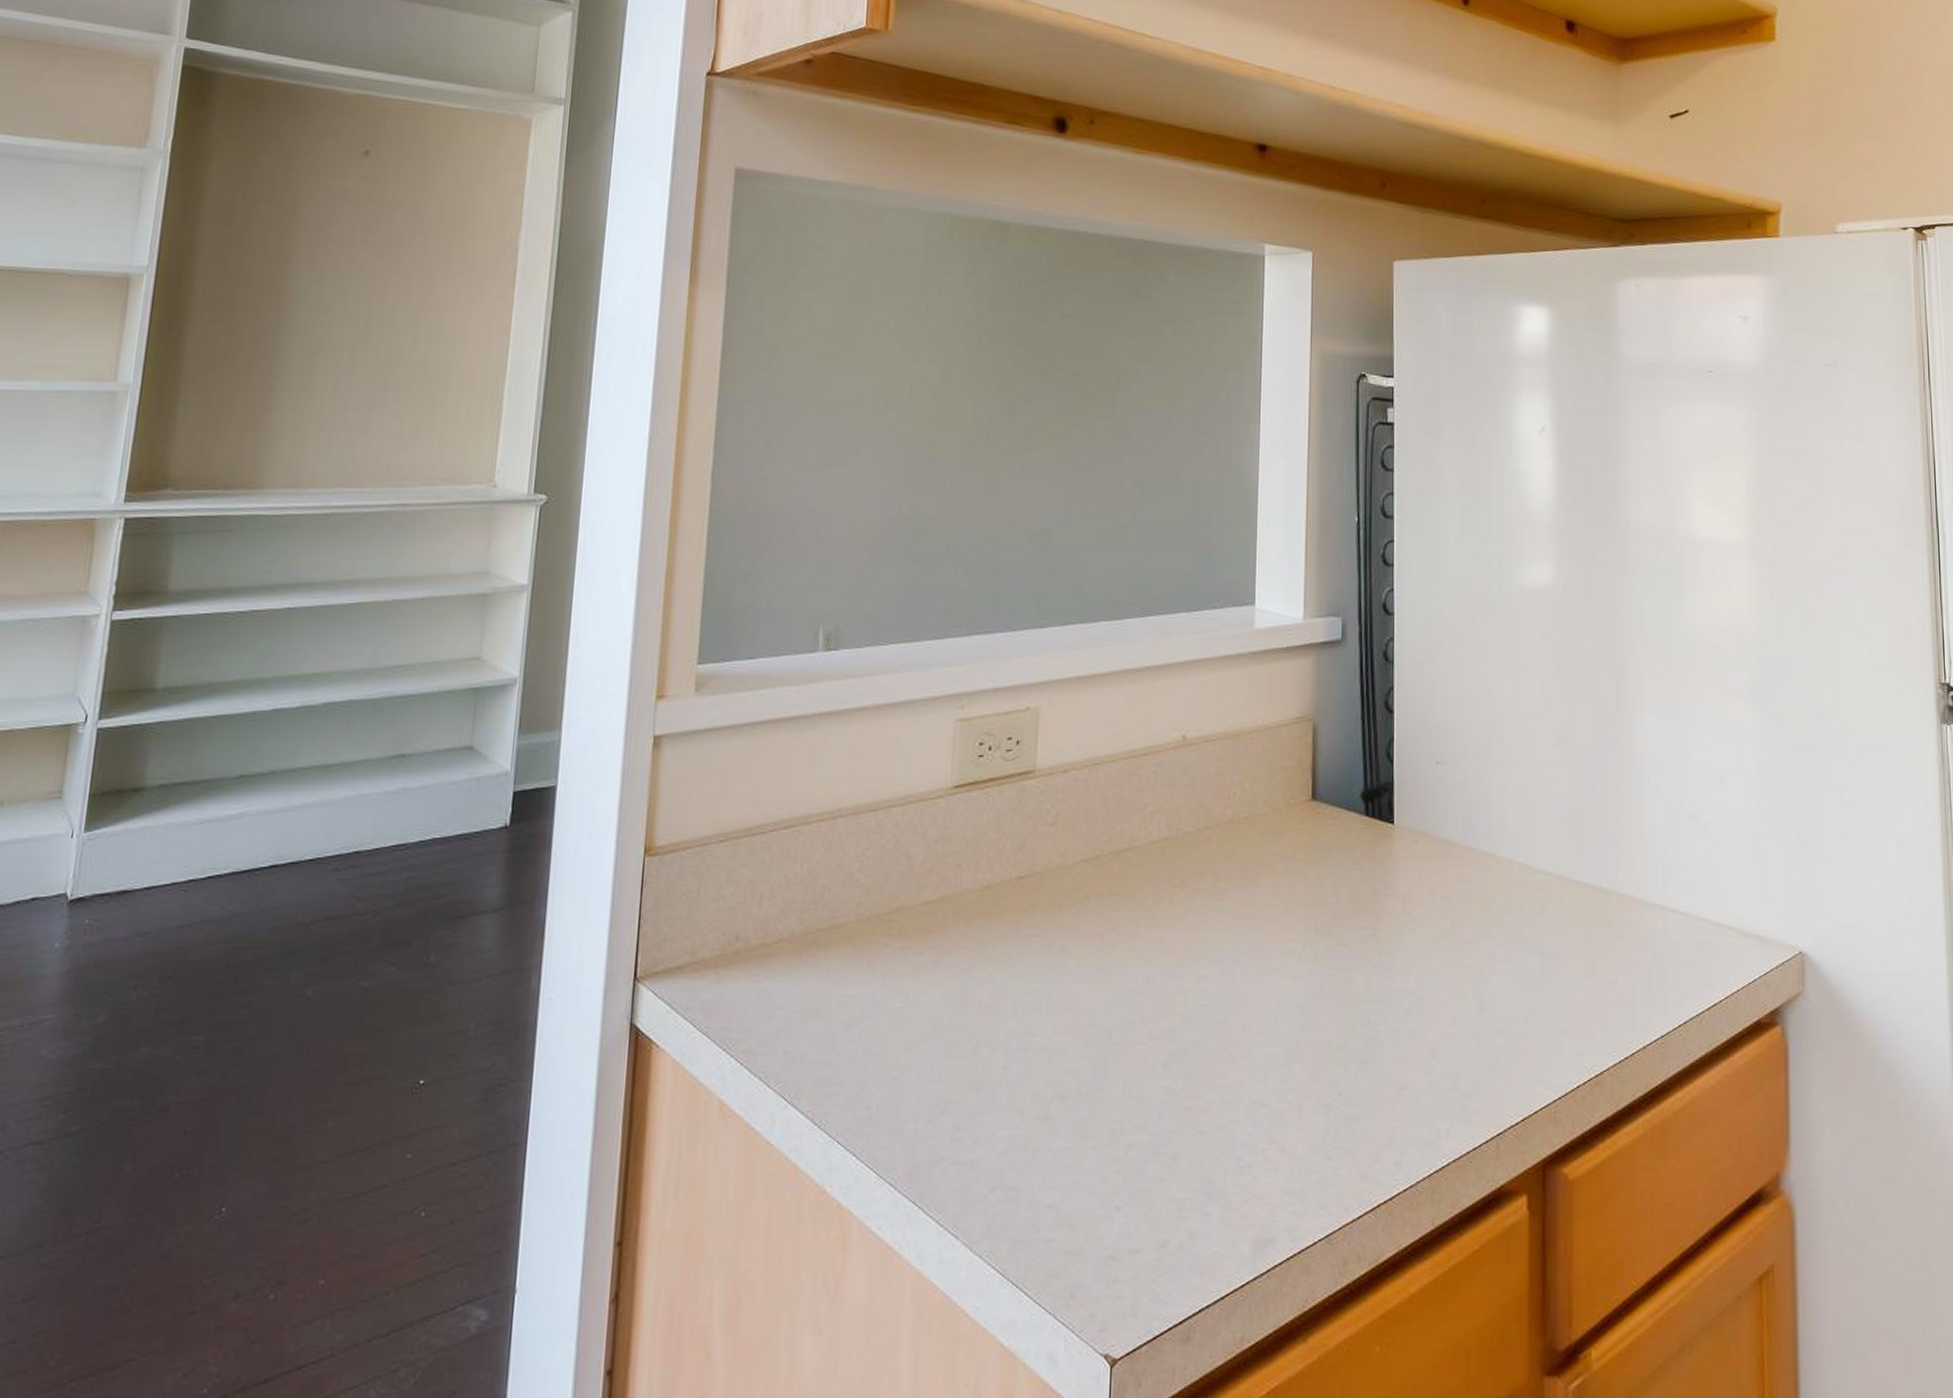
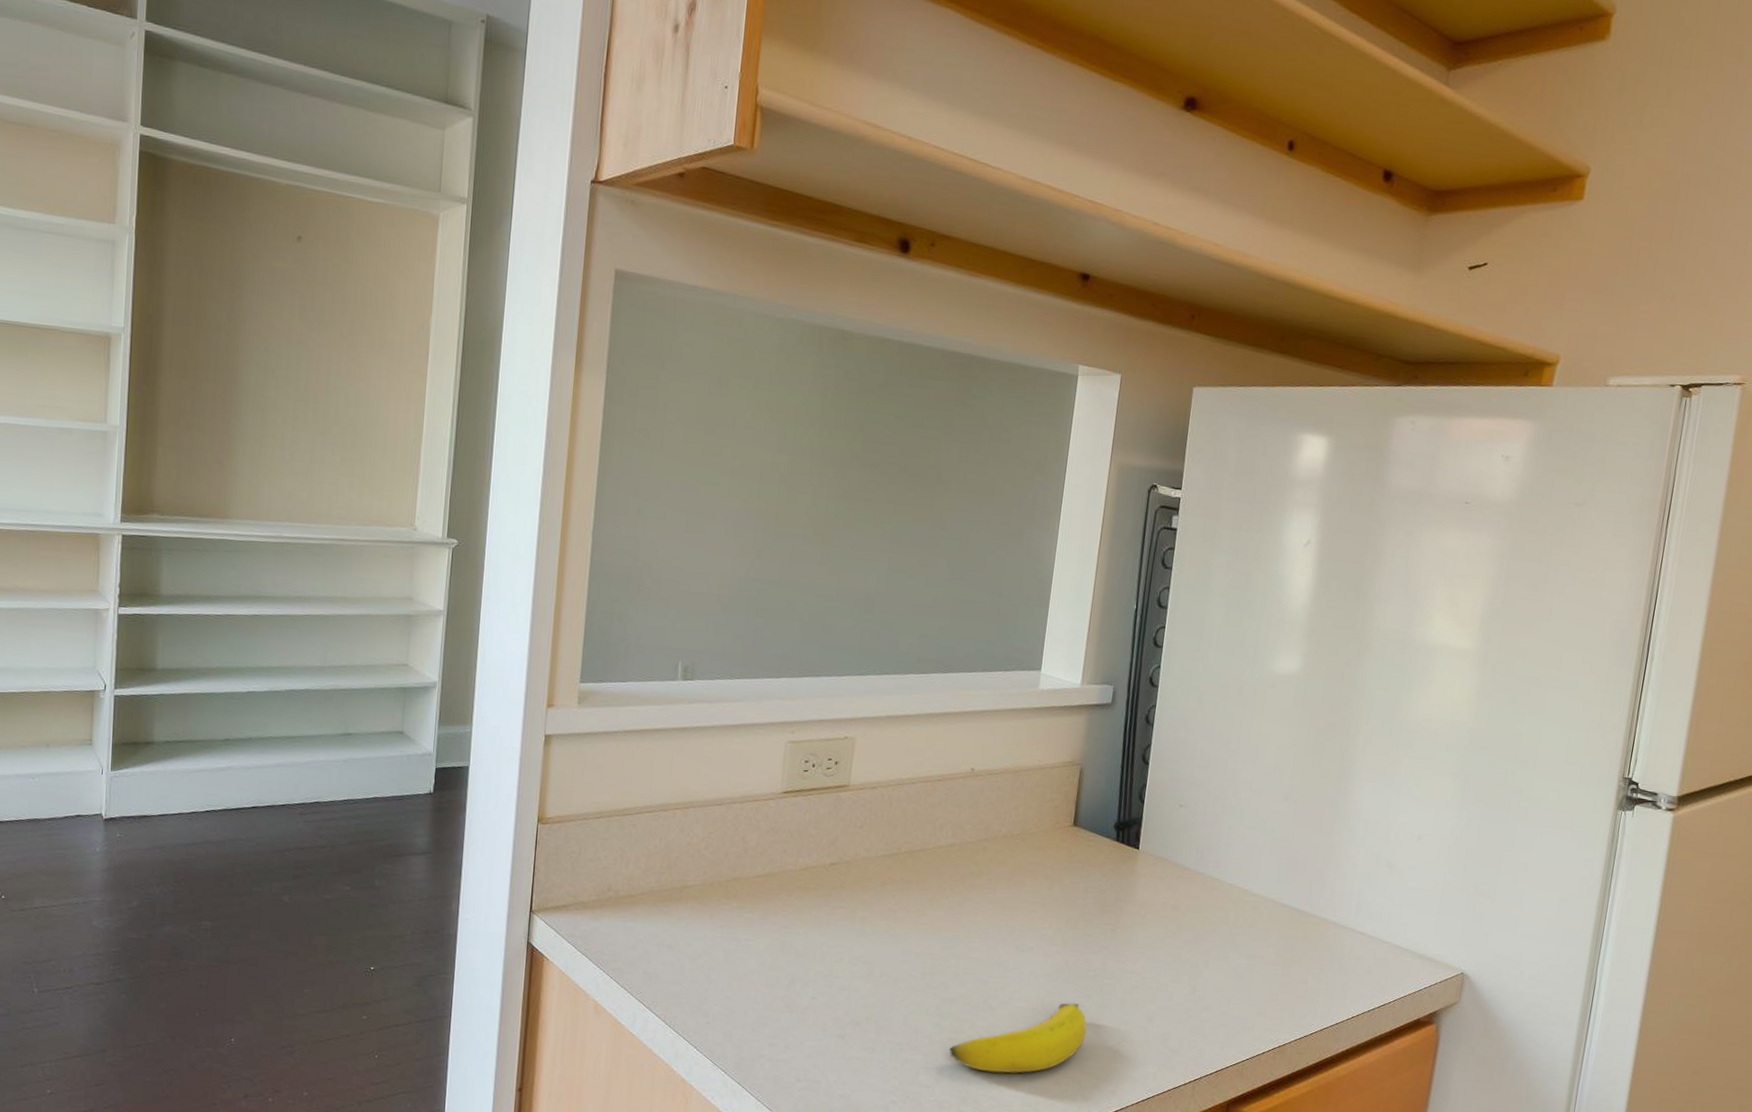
banana: none [1184,1041,1356,1151] -> present [949,1003,1087,1074]

